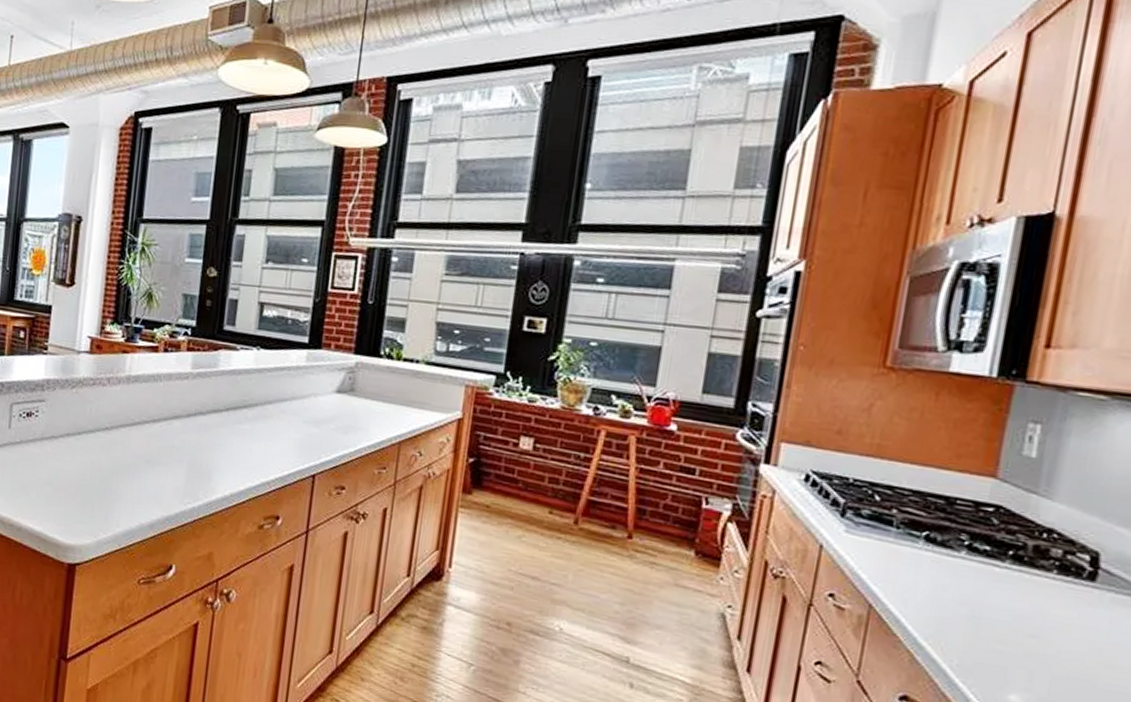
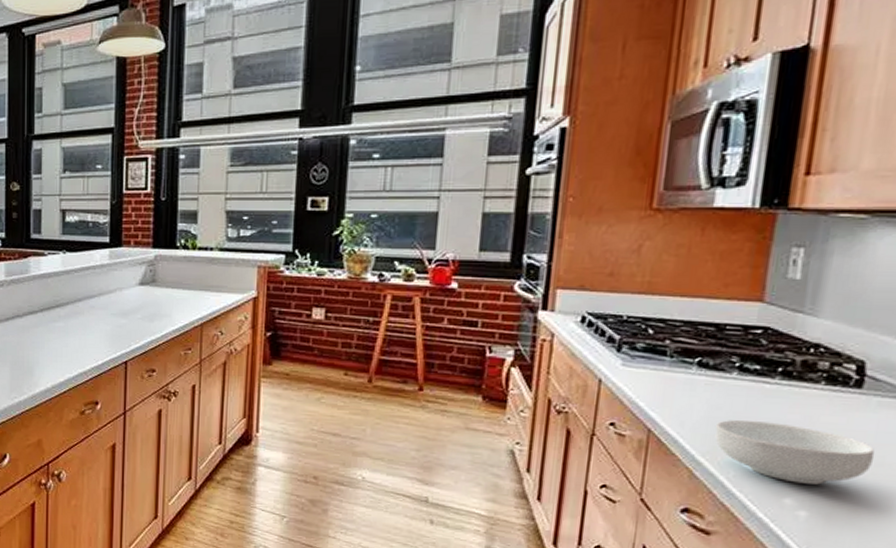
cereal bowl: none [939,602,1107,683] -> present [715,420,875,485]

